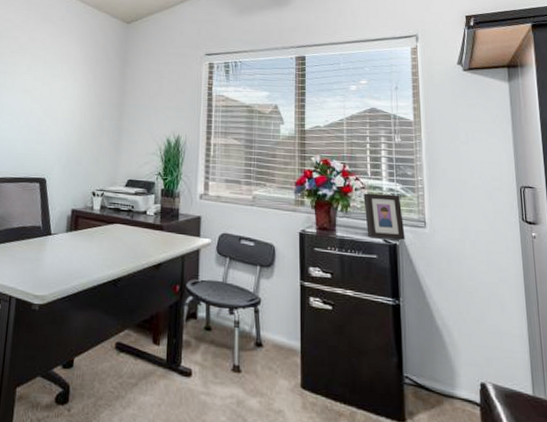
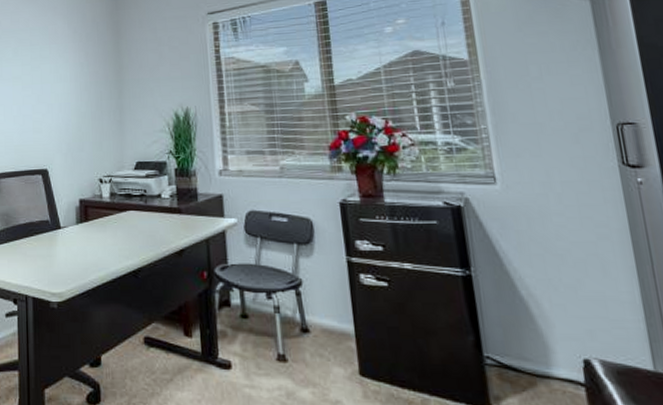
picture frame: present [363,193,405,240] -> none [413,149,471,202]

